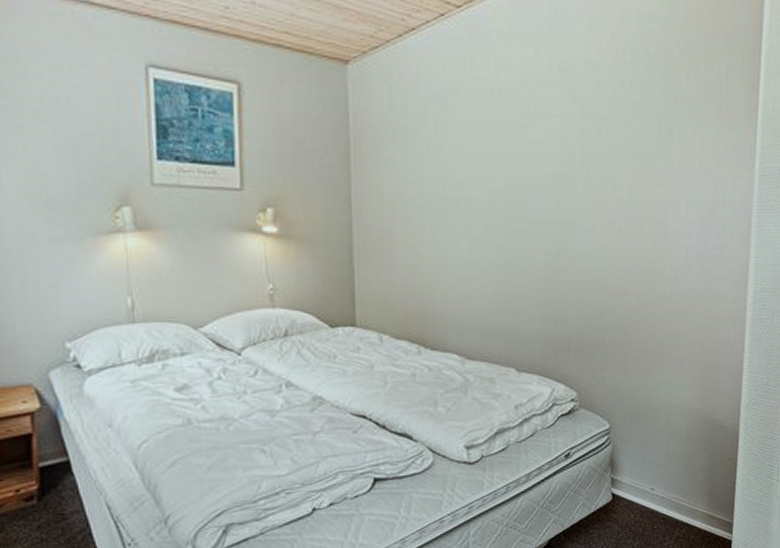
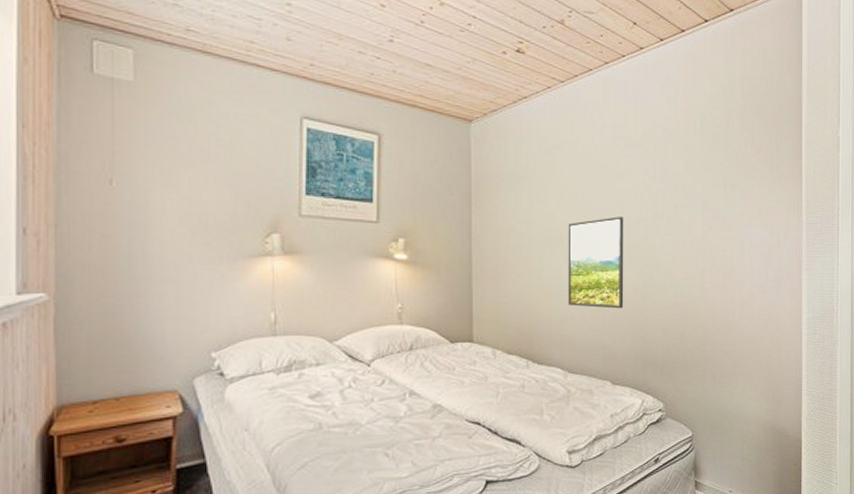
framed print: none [465,174,533,285] -> present [568,216,624,309]

